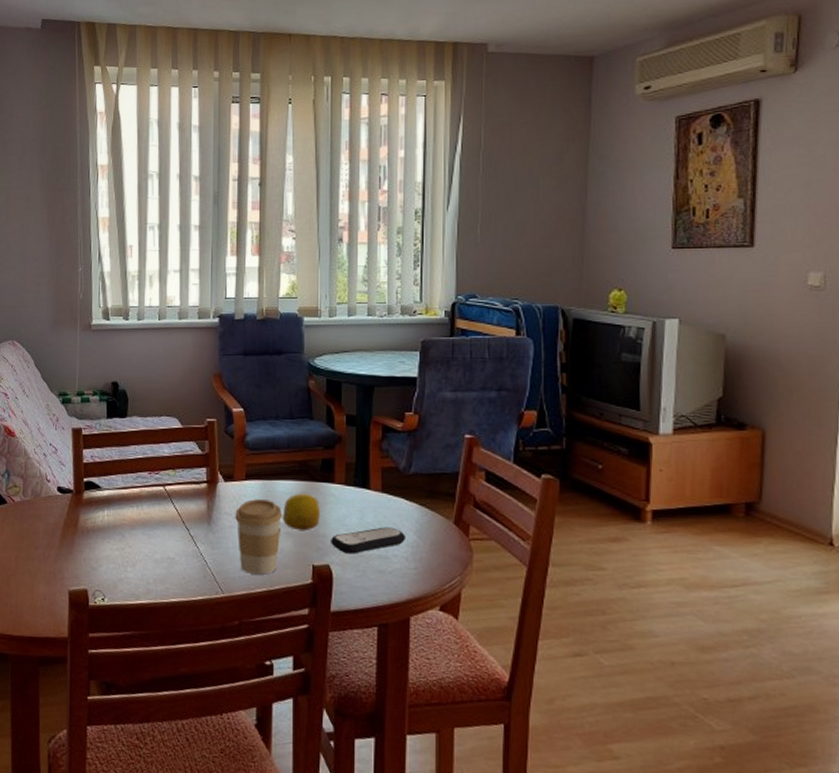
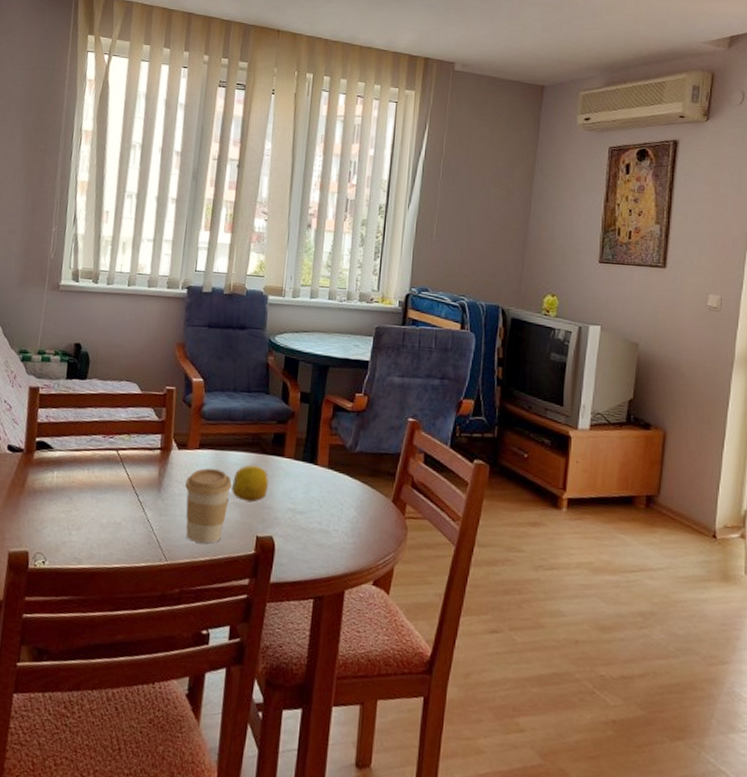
remote control: present [331,527,407,554] -> none [276,502,348,527]

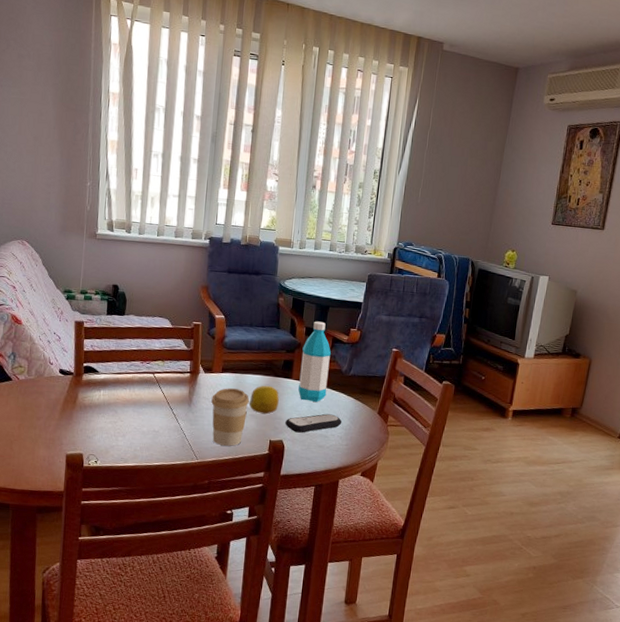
remote control: none [276,502,348,527] -> present [285,413,342,433]
water bottle: none [292,384,333,488] -> present [298,321,332,403]

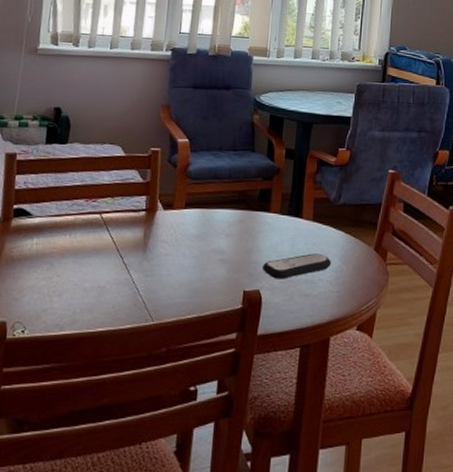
coffee cup: present [211,388,250,446] -> none [171,227,219,301]
fruit: present [249,385,279,415] -> none [217,221,255,258]
water bottle: present [298,321,332,403] -> none [278,141,317,241]

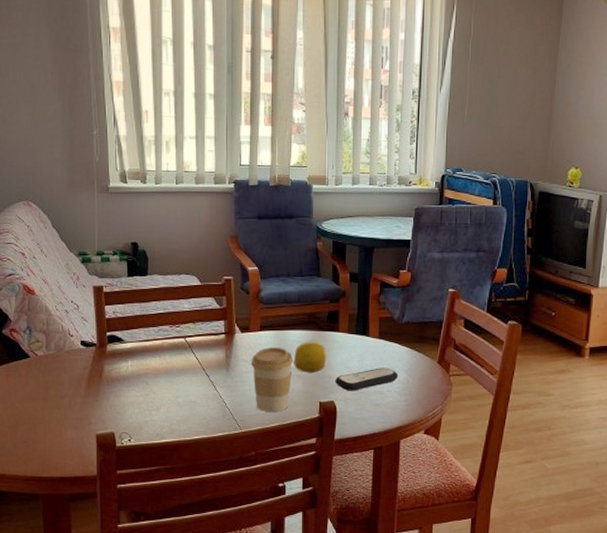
coffee cup: none [171,227,219,301] -> present [251,347,294,412]
fruit: none [217,221,255,258] -> present [293,341,326,374]

